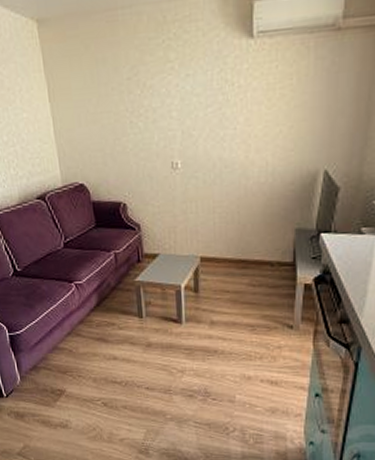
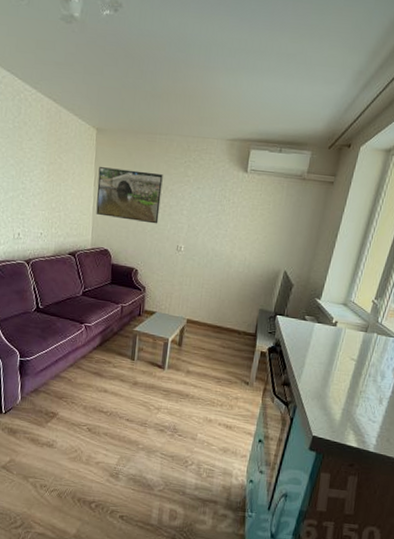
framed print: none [51,66,142,141] -> present [96,167,163,224]

